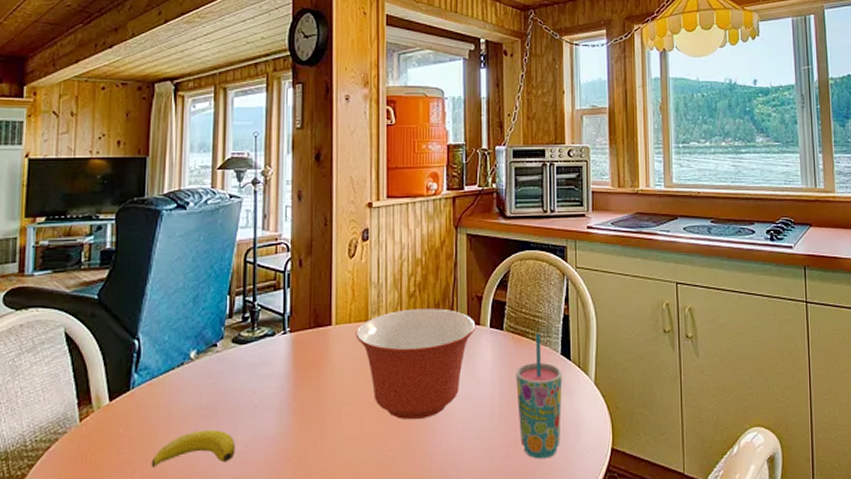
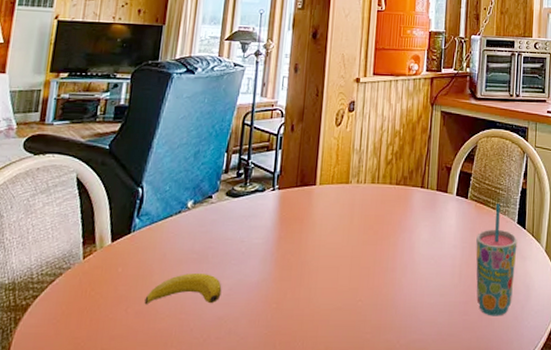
mixing bowl: present [356,308,476,420] -> none [336,175,444,275]

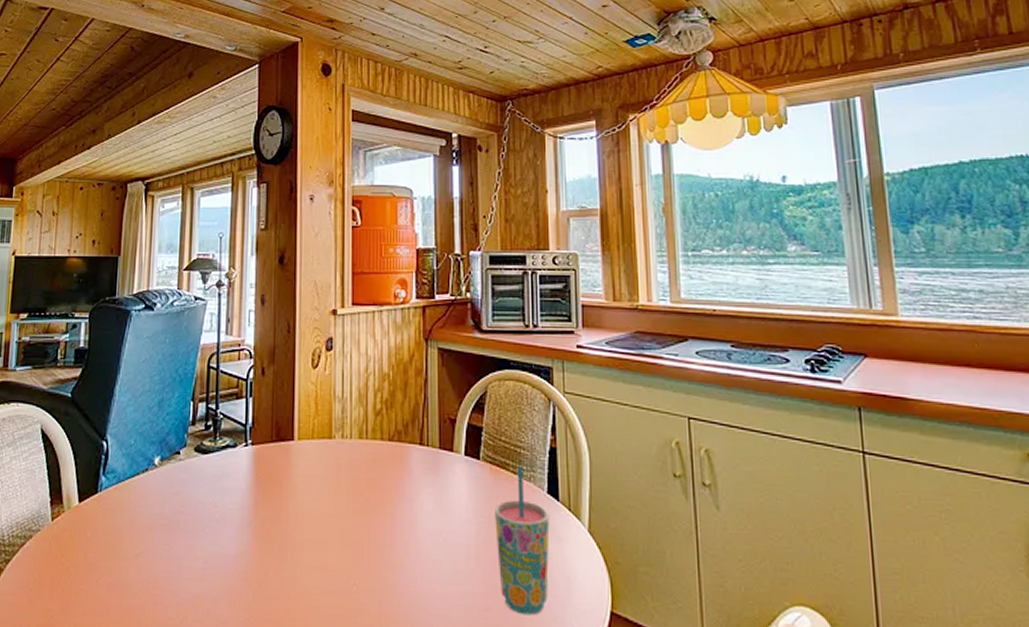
banana: present [144,274,222,305] -> none [115,542,196,579]

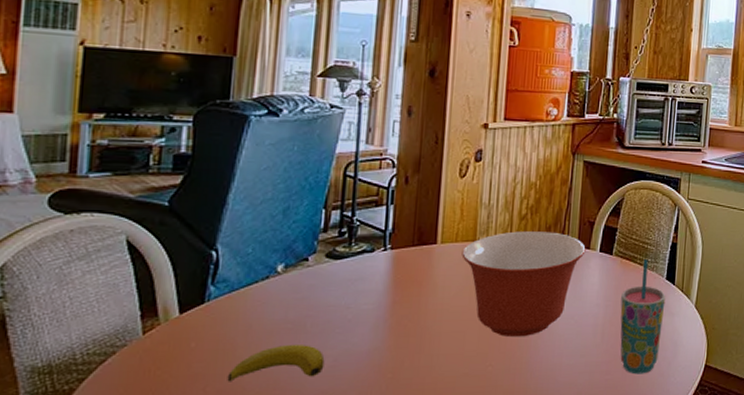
banana: none [115,542,196,579] -> present [227,345,325,382]
mixing bowl: none [319,428,449,554] -> present [461,231,586,338]

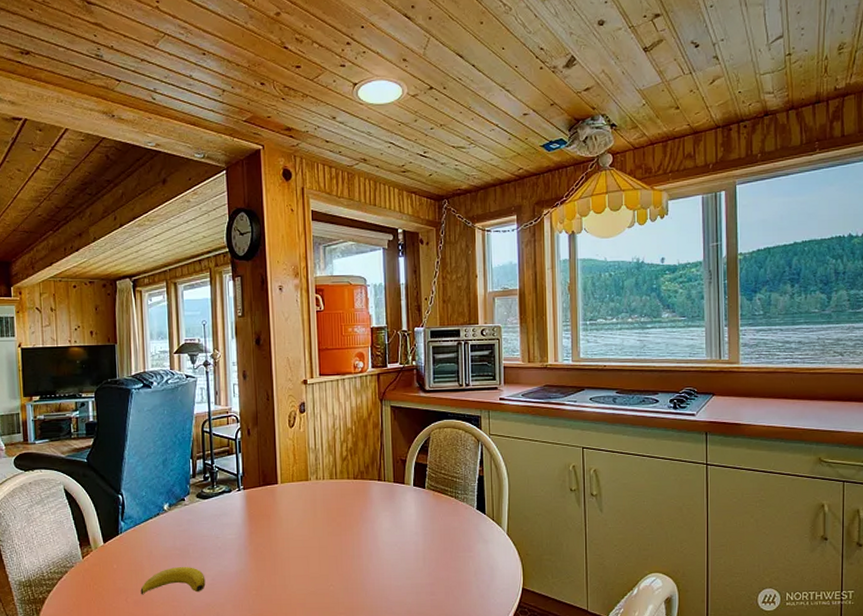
mixing bowl: present [461,231,586,338] -> none [298,470,401,562]
cup: present [620,259,666,374] -> none [437,492,479,596]

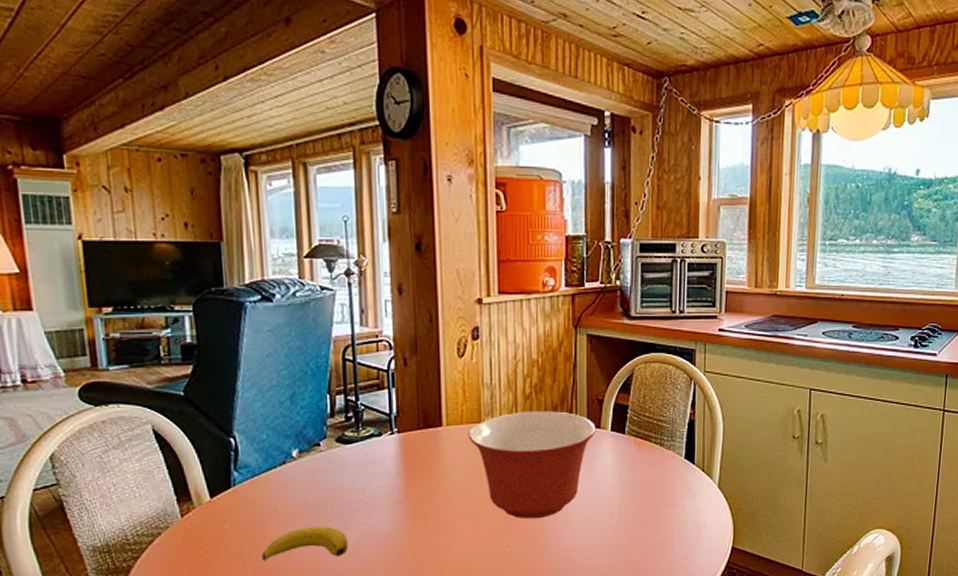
mixing bowl: none [298,470,401,562] -> present [468,411,596,519]

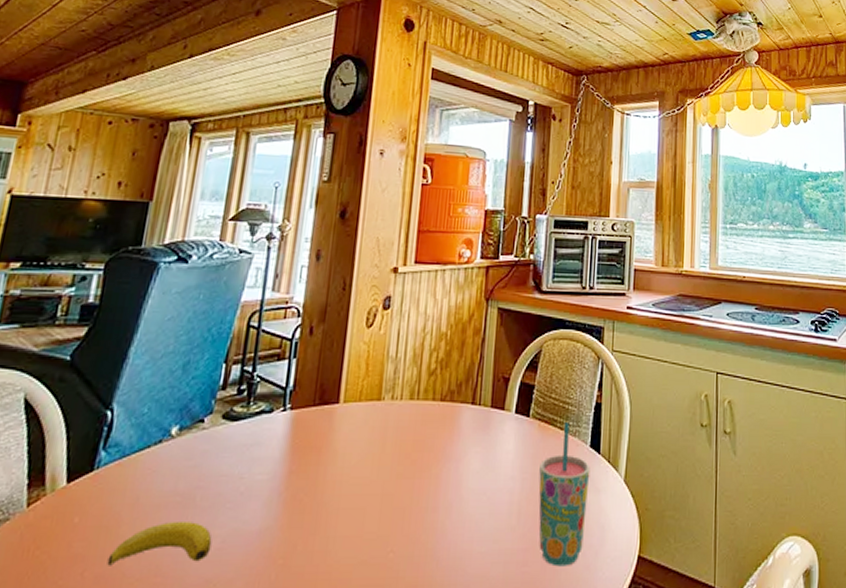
mixing bowl: present [468,411,596,519] -> none [365,389,500,517]
cup: none [637,438,686,556] -> present [538,423,591,567]

